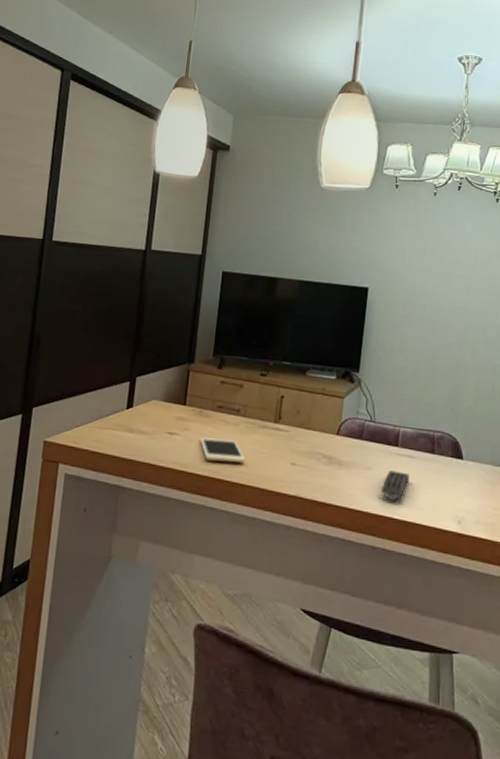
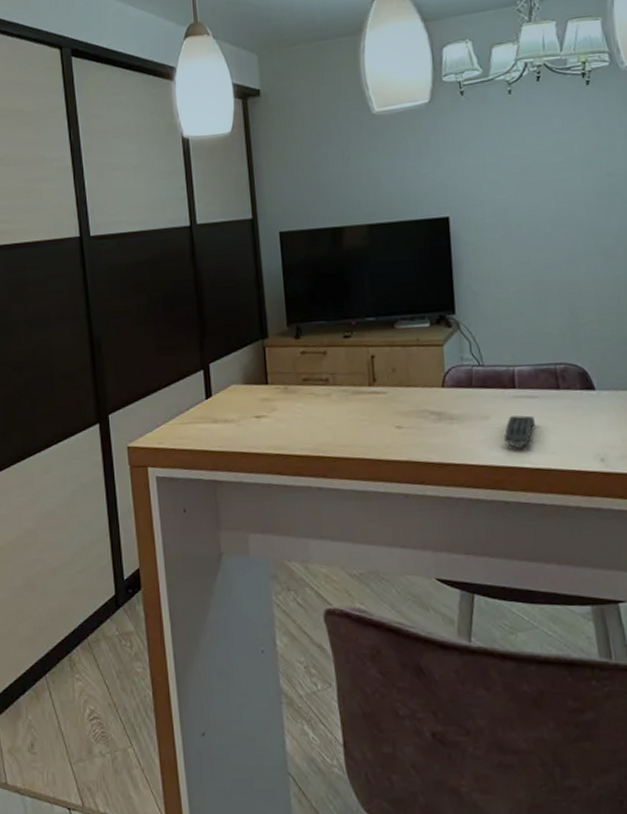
cell phone: present [200,437,245,463] -> none [291,412,345,439]

